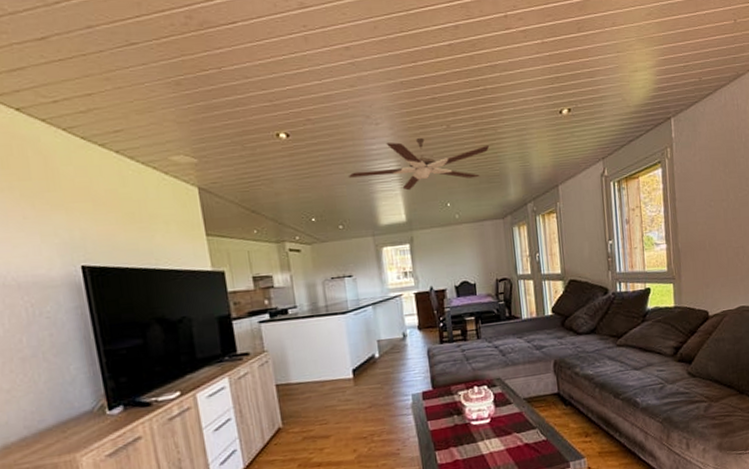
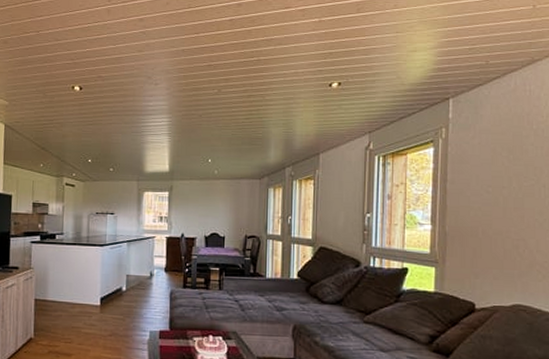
ceiling fan: present [348,137,490,191] -> none [124,98,256,144]

